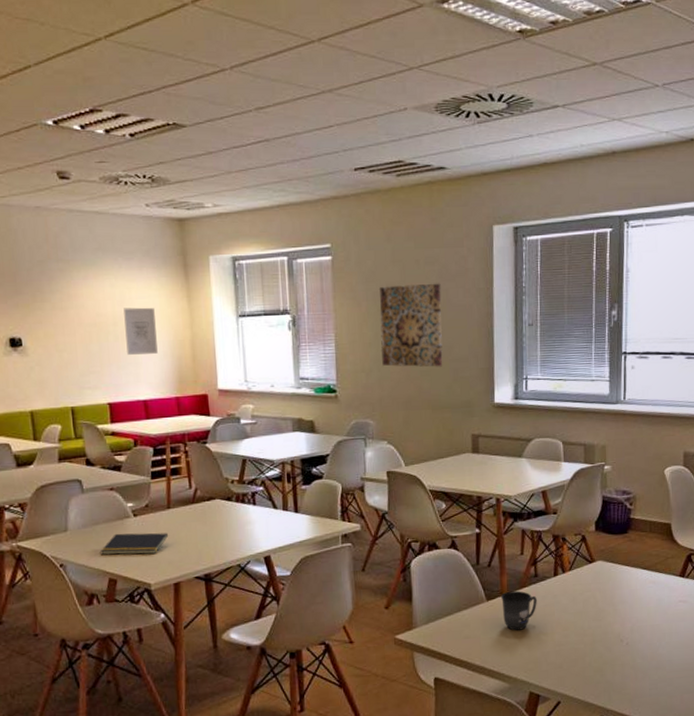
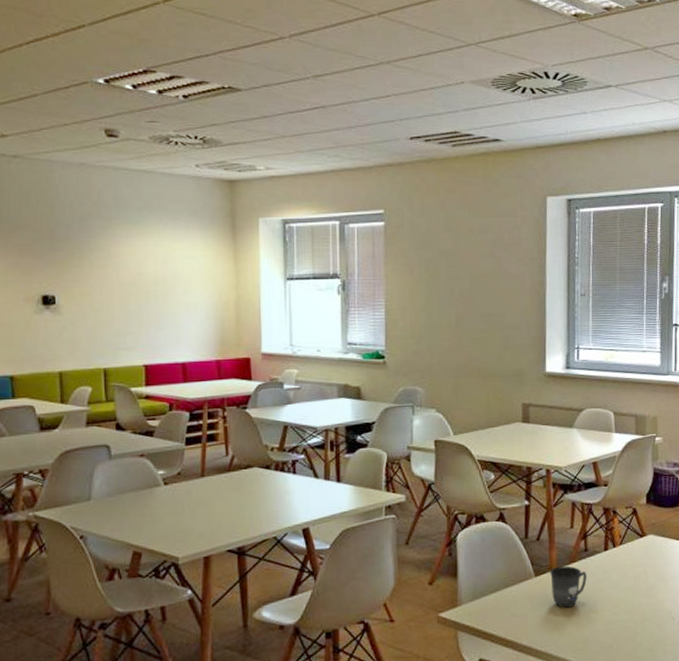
notepad: present [101,533,169,555] -> none [126,502,201,526]
wall art: present [124,307,158,355] -> none [166,267,200,316]
wall art: present [378,283,443,367] -> none [431,251,495,335]

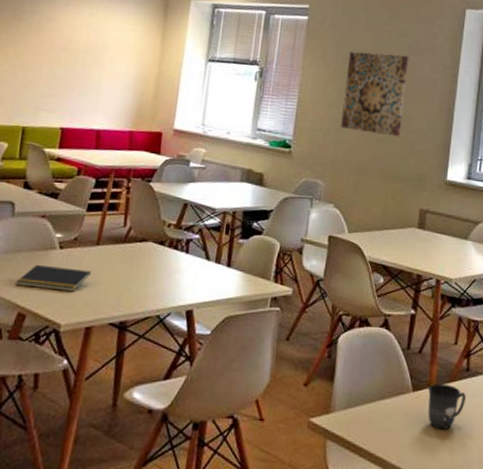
notepad: none [126,502,201,526] -> present [16,264,92,291]
wall art: none [431,251,495,335] -> present [341,51,409,137]

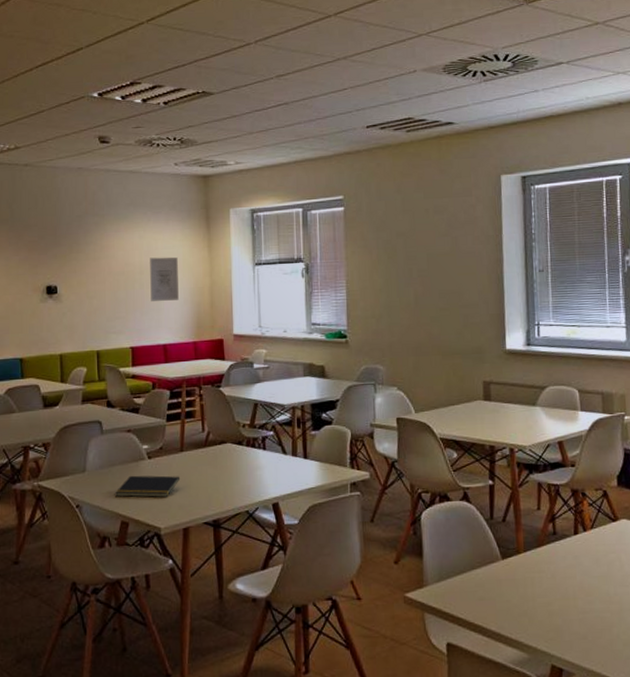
wall art: none [91,37,128,86] -> present [150,257,179,301]
wall art: present [341,51,409,137] -> none [389,231,453,313]
mug: present [427,383,466,430] -> none [516,549,557,594]

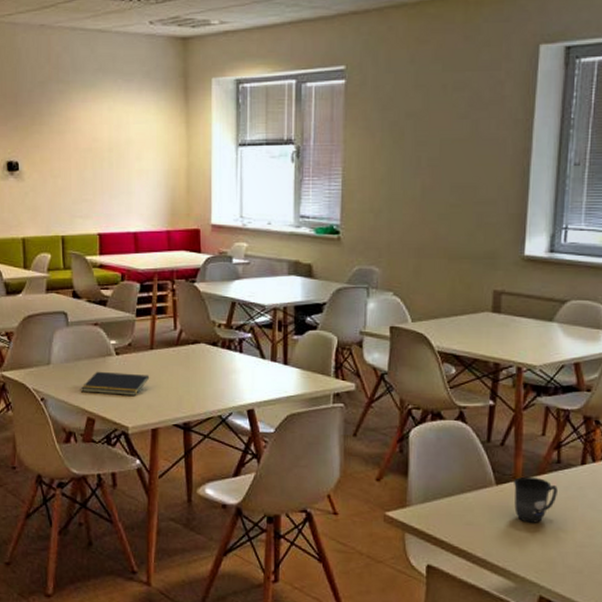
wall art: present [150,257,179,301] -> none [120,133,151,183]
mug: none [516,549,557,594] -> present [513,476,558,523]

